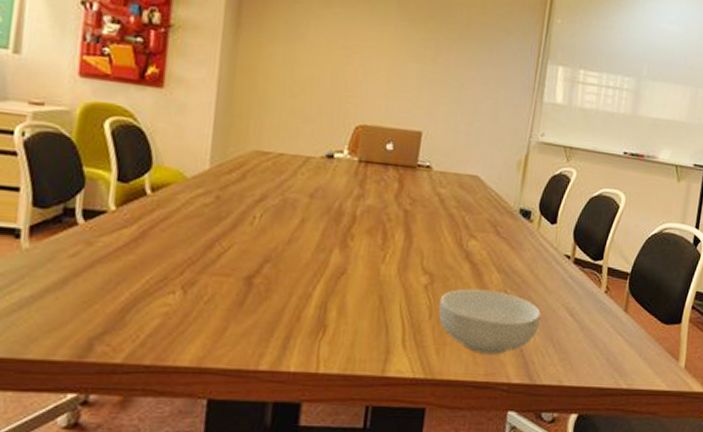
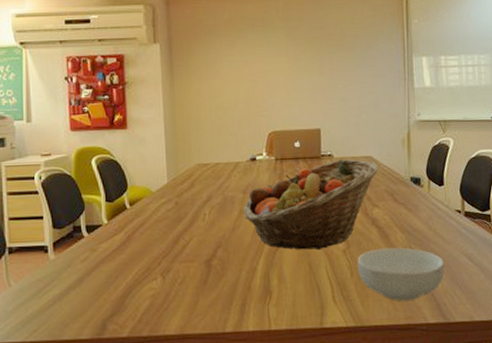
fruit basket: none [307,174,485,282] -> present [244,159,379,250]

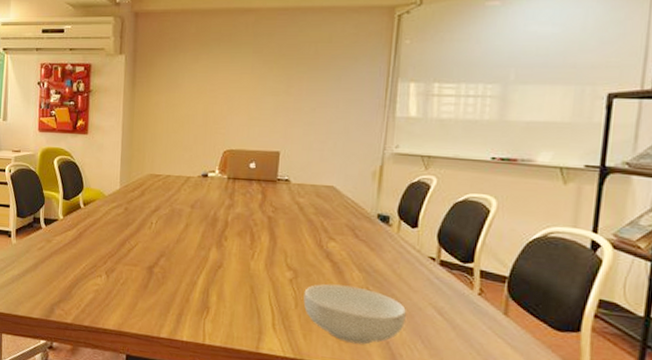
fruit basket: present [244,159,379,250] -> none [190,186,341,275]

